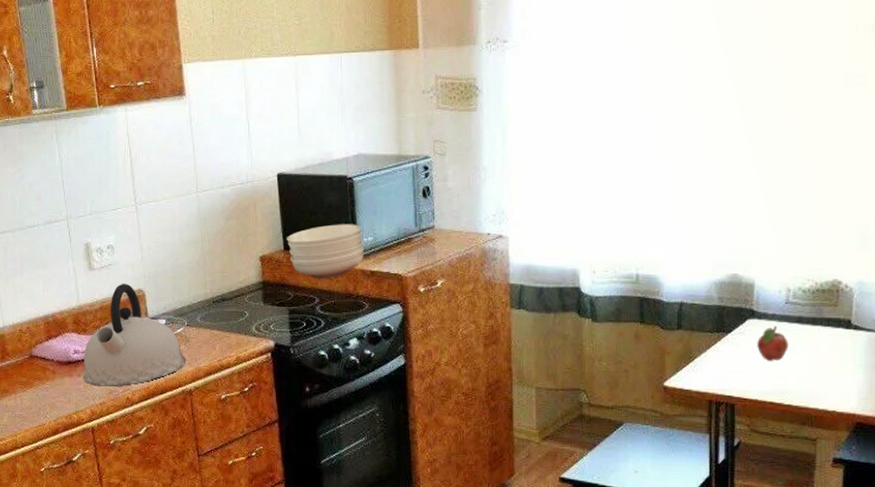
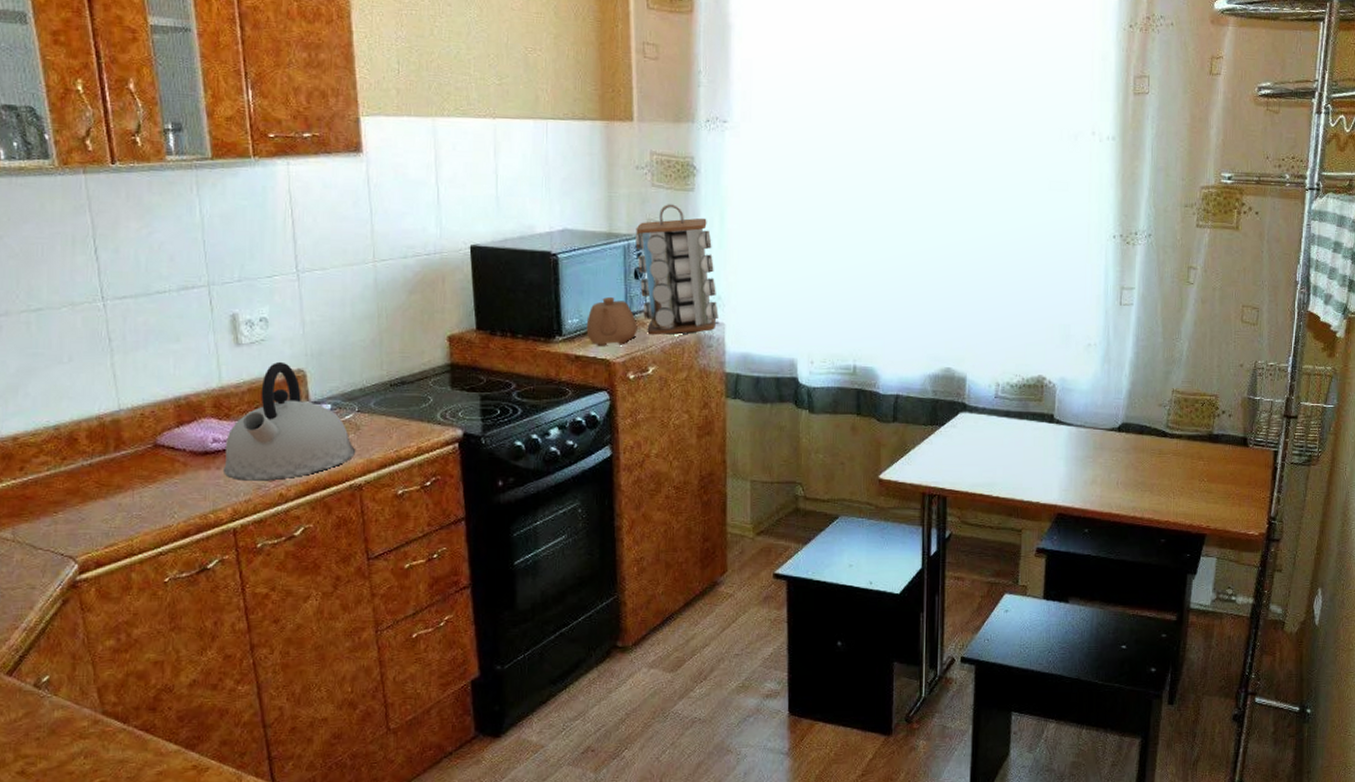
bowl: present [286,224,364,279] -> none [479,303,568,363]
teapot: none [380,216,427,262] -> present [586,297,638,346]
spice rack: none [423,125,502,250] -> present [635,204,718,336]
fruit: present [757,326,789,361] -> none [968,420,997,454]

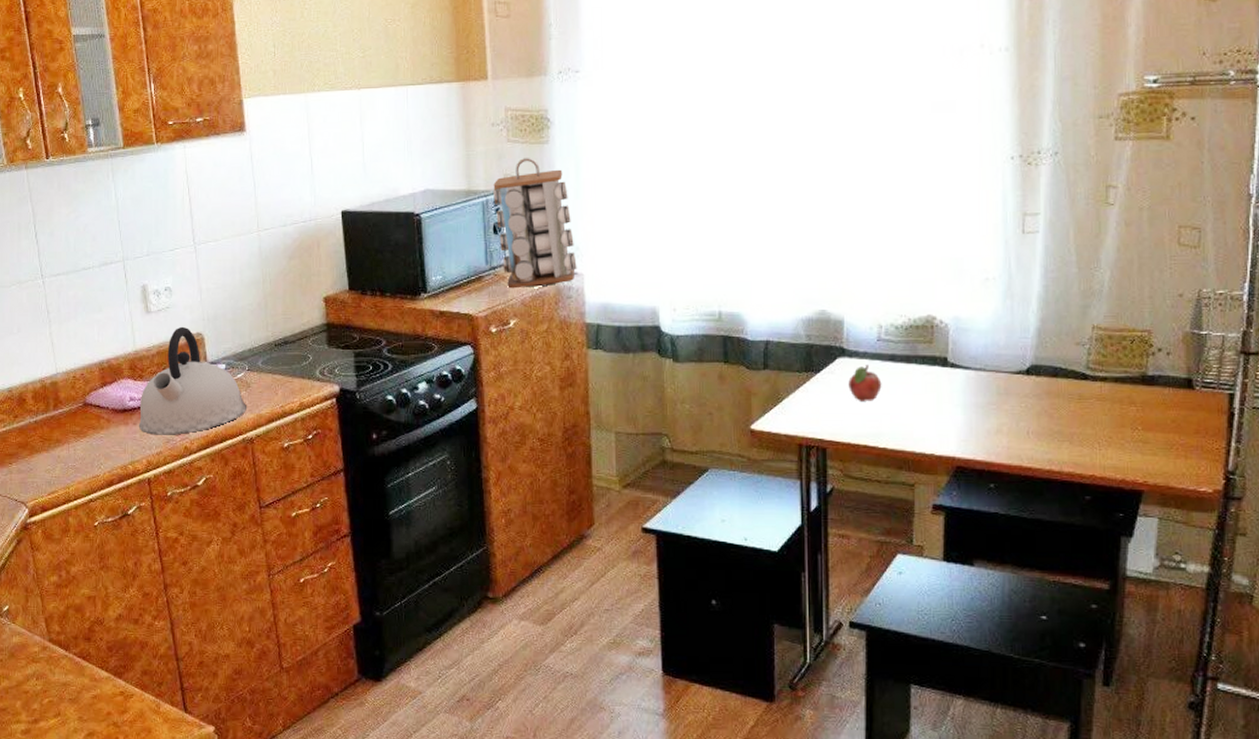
teapot: present [586,297,638,346] -> none [449,253,498,301]
fruit: none [968,420,997,454] -> present [848,365,882,401]

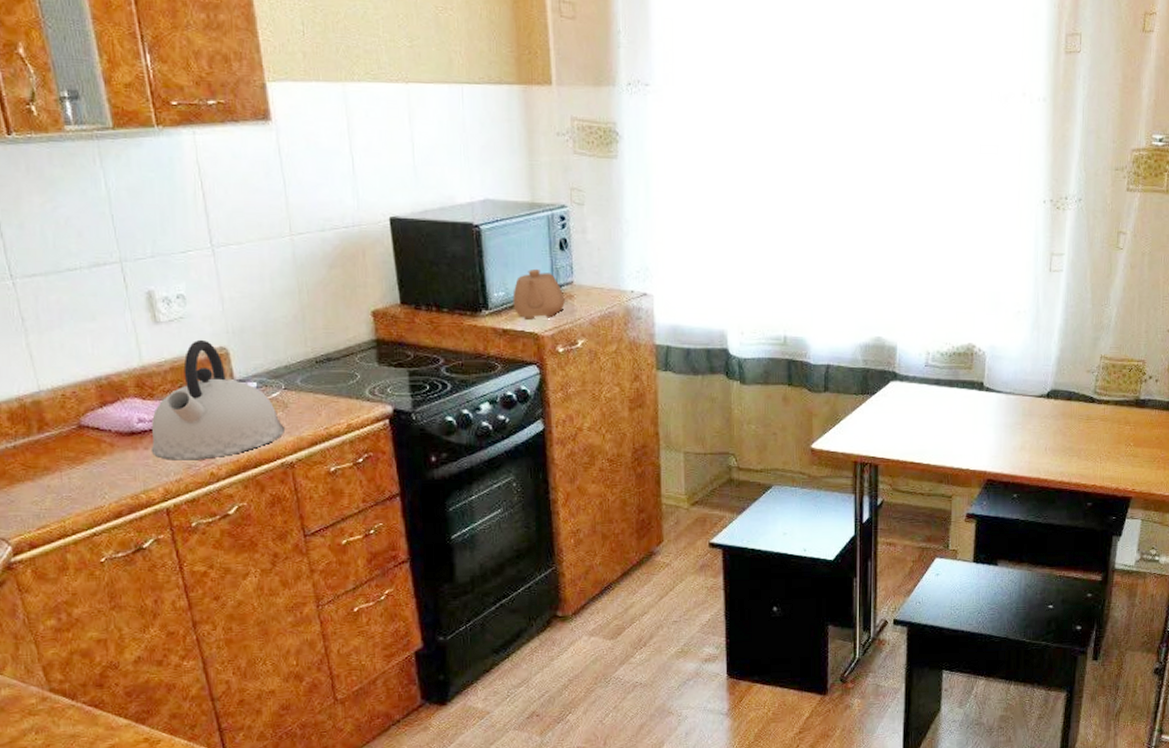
teapot: none [449,253,498,301] -> present [513,270,565,319]
spice rack: present [493,158,577,289] -> none [559,172,647,308]
fruit: present [848,365,882,401] -> none [899,388,928,422]

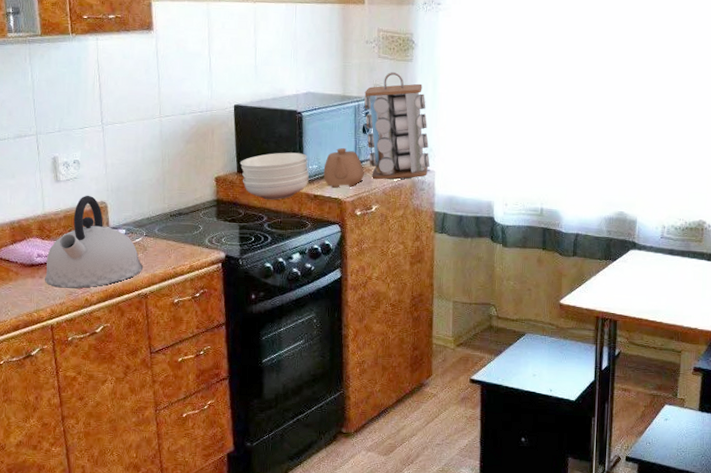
bowl: none [402,276,494,338] -> present [239,152,309,200]
spice rack: none [559,172,647,308] -> present [364,72,430,180]

